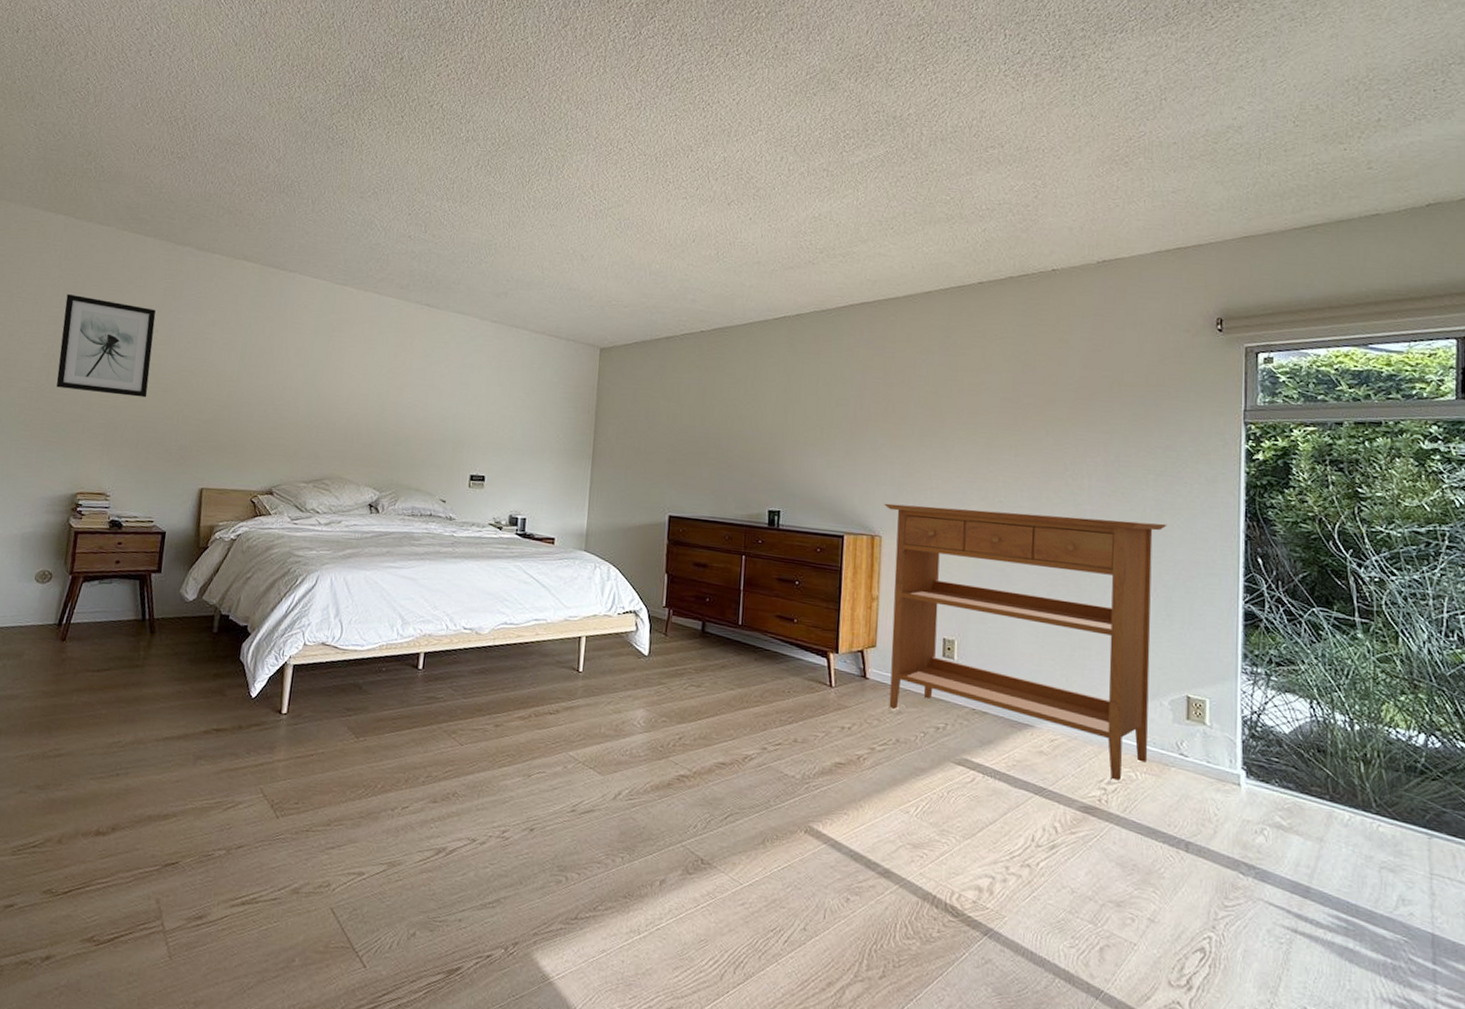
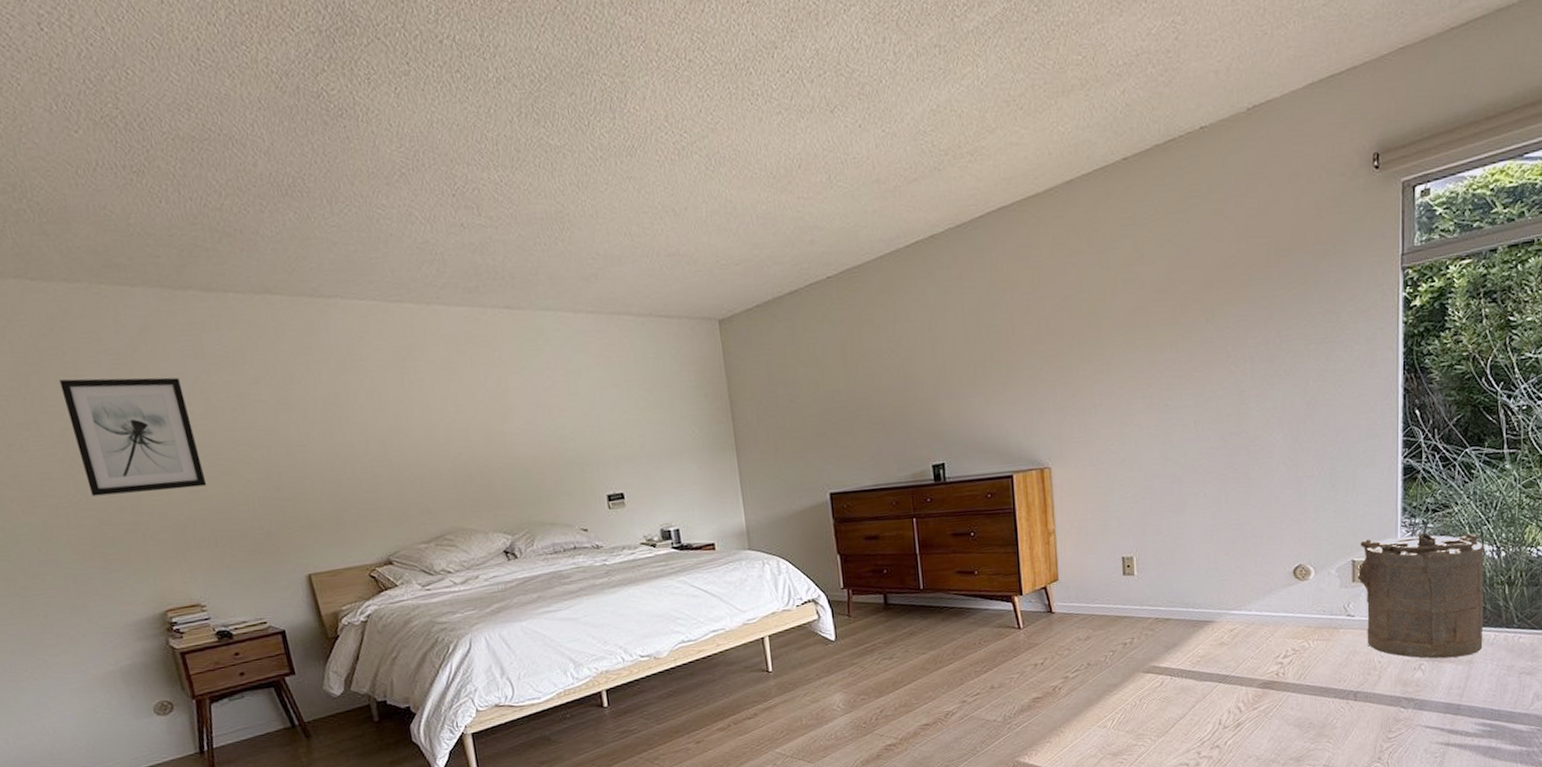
console table: present [884,503,1167,781] -> none [1049,393,1329,653]
laundry hamper: none [1192,677,1336,832] -> present [1357,532,1484,659]

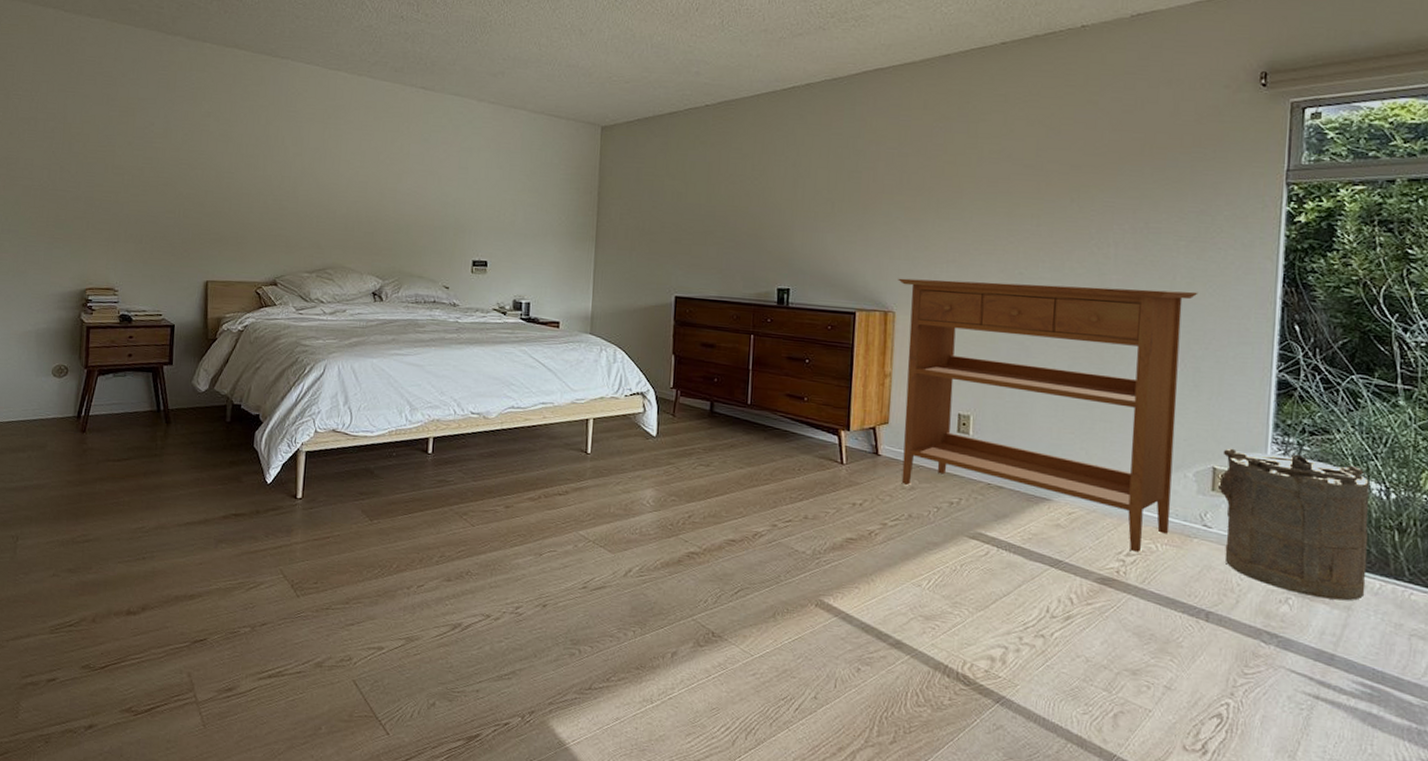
wall art: present [59,377,207,497] -> none [58,89,151,192]
console table: none [1049,393,1329,653] -> present [898,278,1198,552]

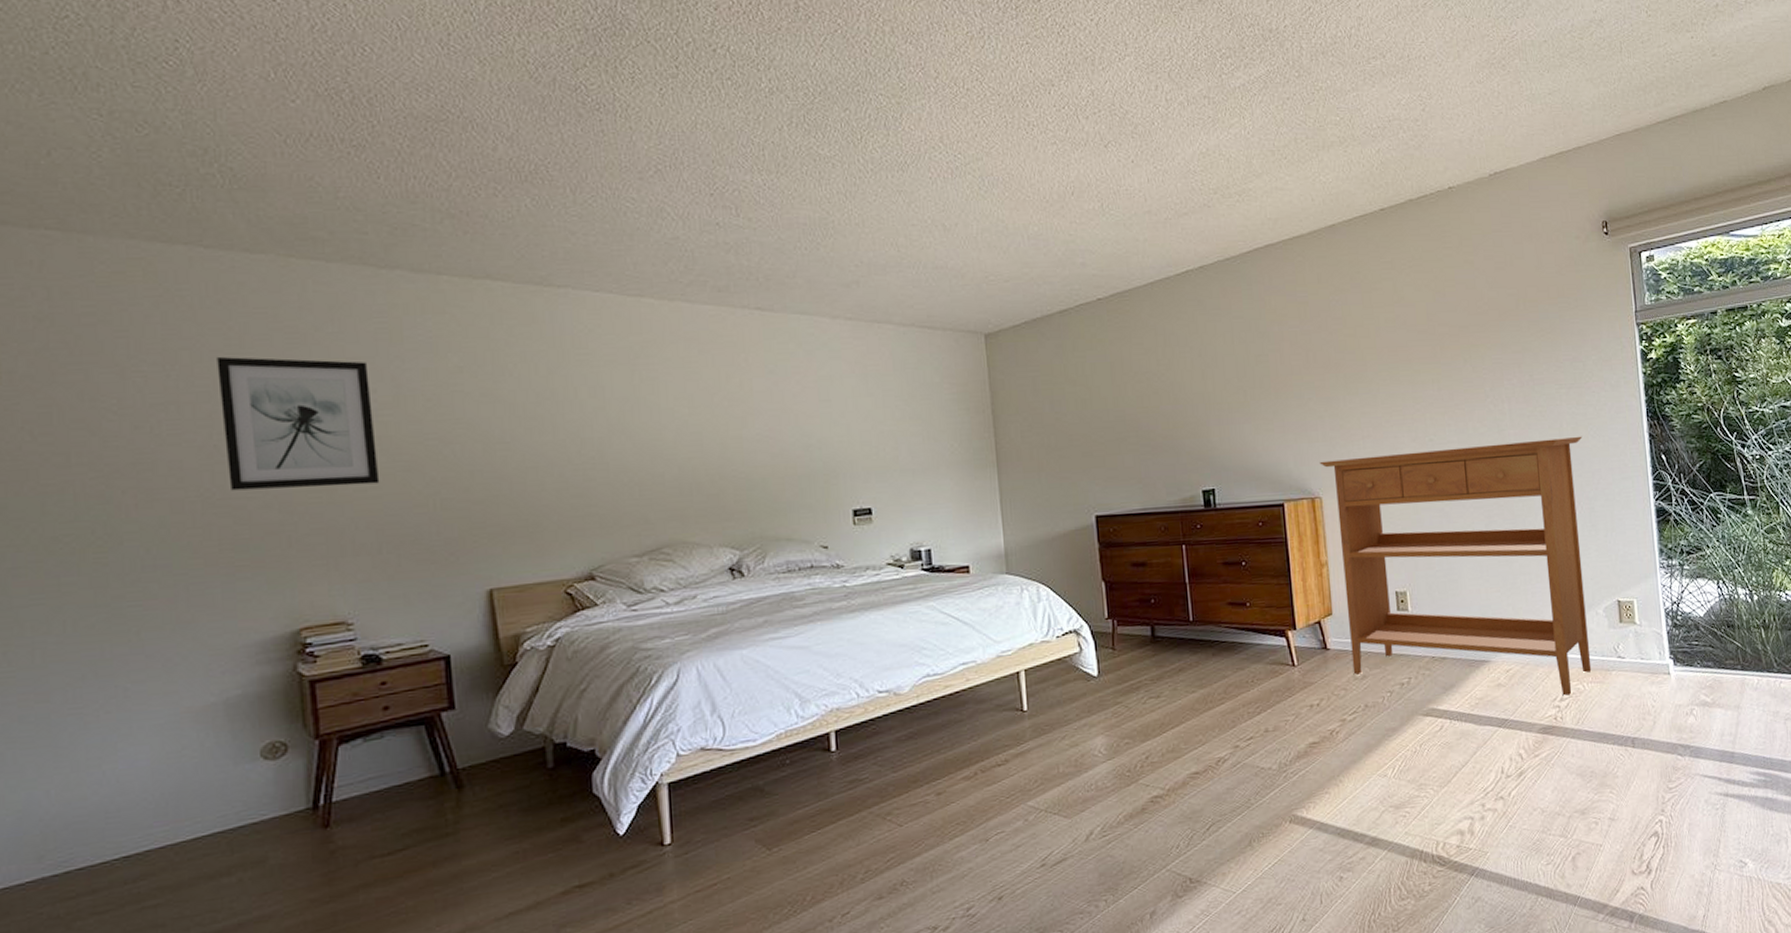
wall art: none [58,89,151,192] -> present [217,356,380,491]
laundry hamper: present [1217,448,1369,601] -> none [1623,574,1748,703]

